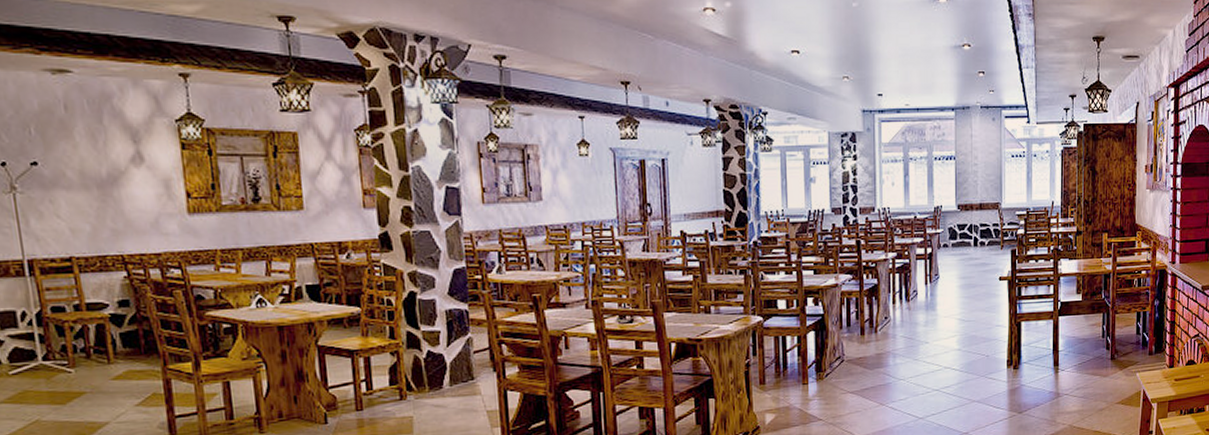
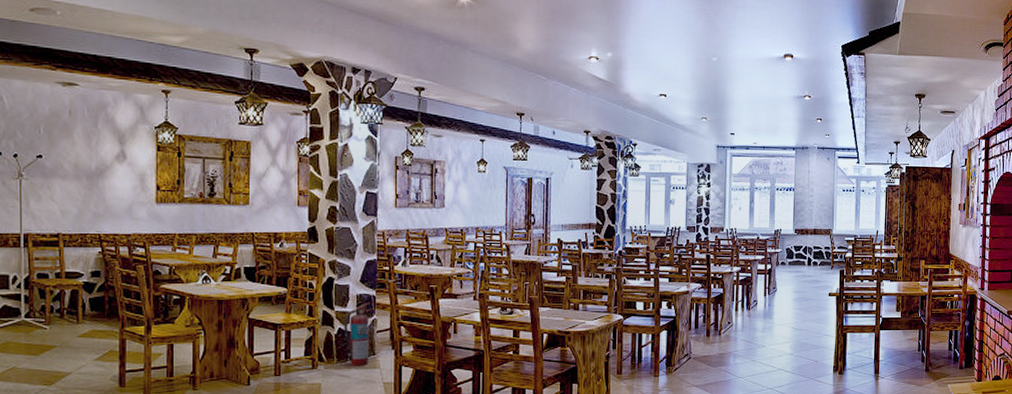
fire extinguisher: none [433,318,468,394] -> present [344,302,374,366]

